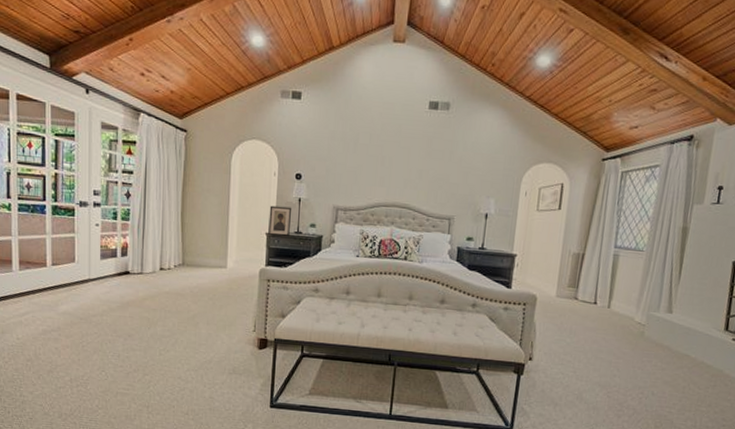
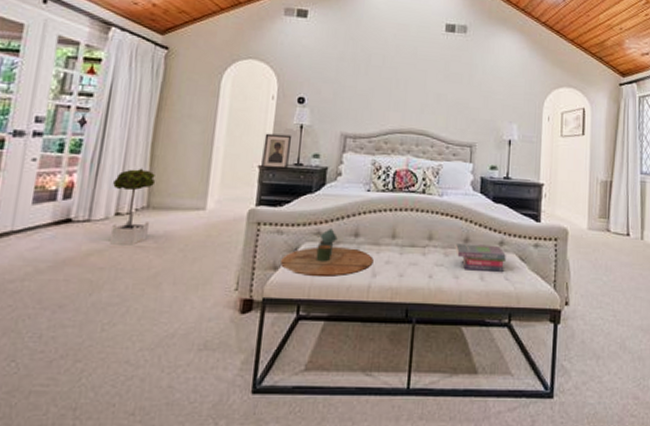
potted tree: none [156,233,187,294] -> present [110,168,156,246]
decorative tray: none [286,287,362,325] -> present [279,229,374,276]
books: none [432,303,478,330] -> present [454,243,506,273]

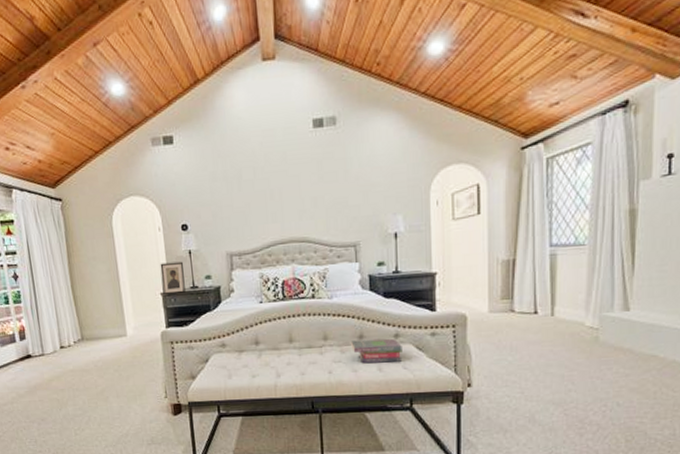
potted tree: present [110,168,156,246] -> none [52,308,89,371]
decorative tray: present [279,229,374,276] -> none [195,340,276,381]

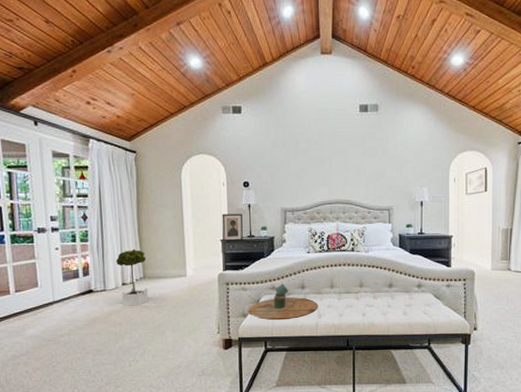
potted tree: none [52,308,89,371] -> present [116,249,148,306]
decorative tray: none [195,340,276,381] -> present [247,284,318,320]
books: present [350,338,402,364] -> none [381,287,424,309]

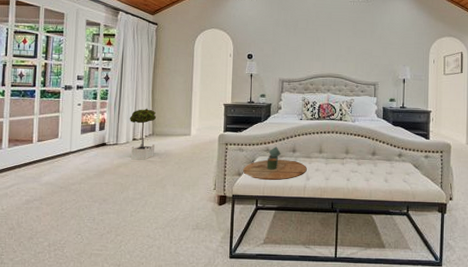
picture frame: present [222,213,243,242] -> none [226,81,246,106]

